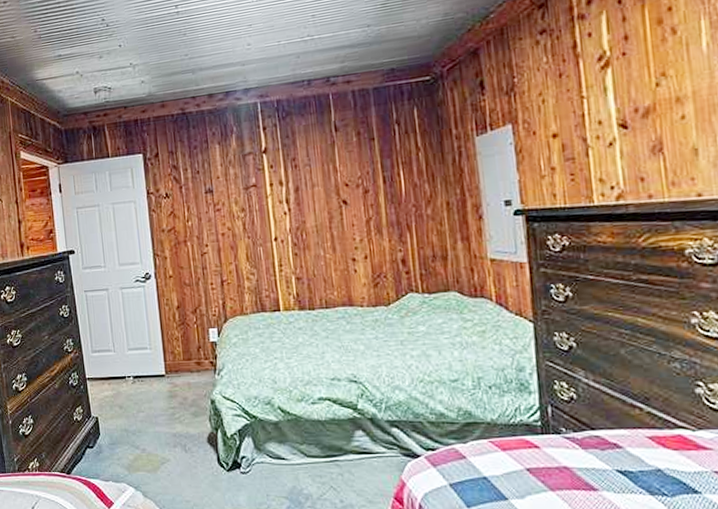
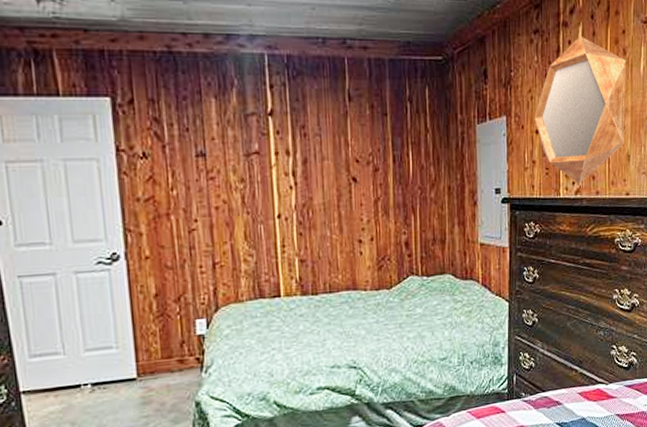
home mirror: none [548,25,688,189] -> present [534,37,626,185]

